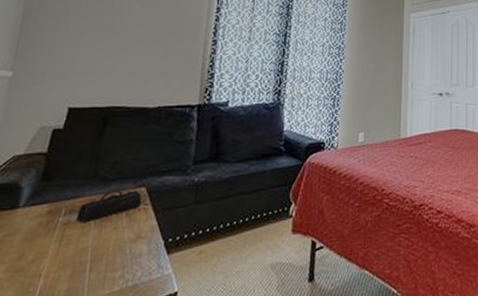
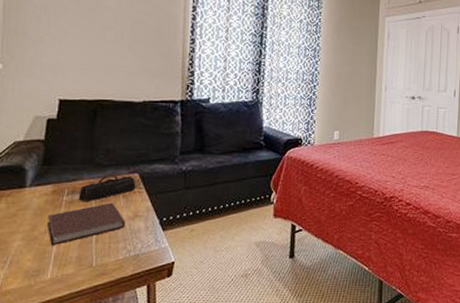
notebook: none [36,222,126,278] -> present [46,202,125,246]

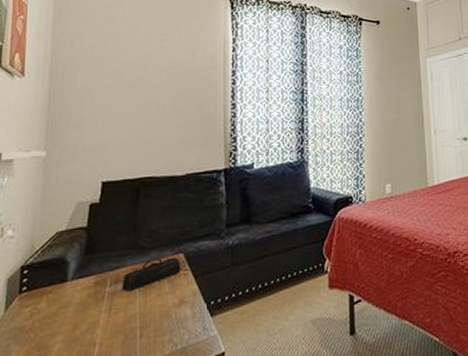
notebook: present [46,202,125,246] -> none [88,289,170,346]

